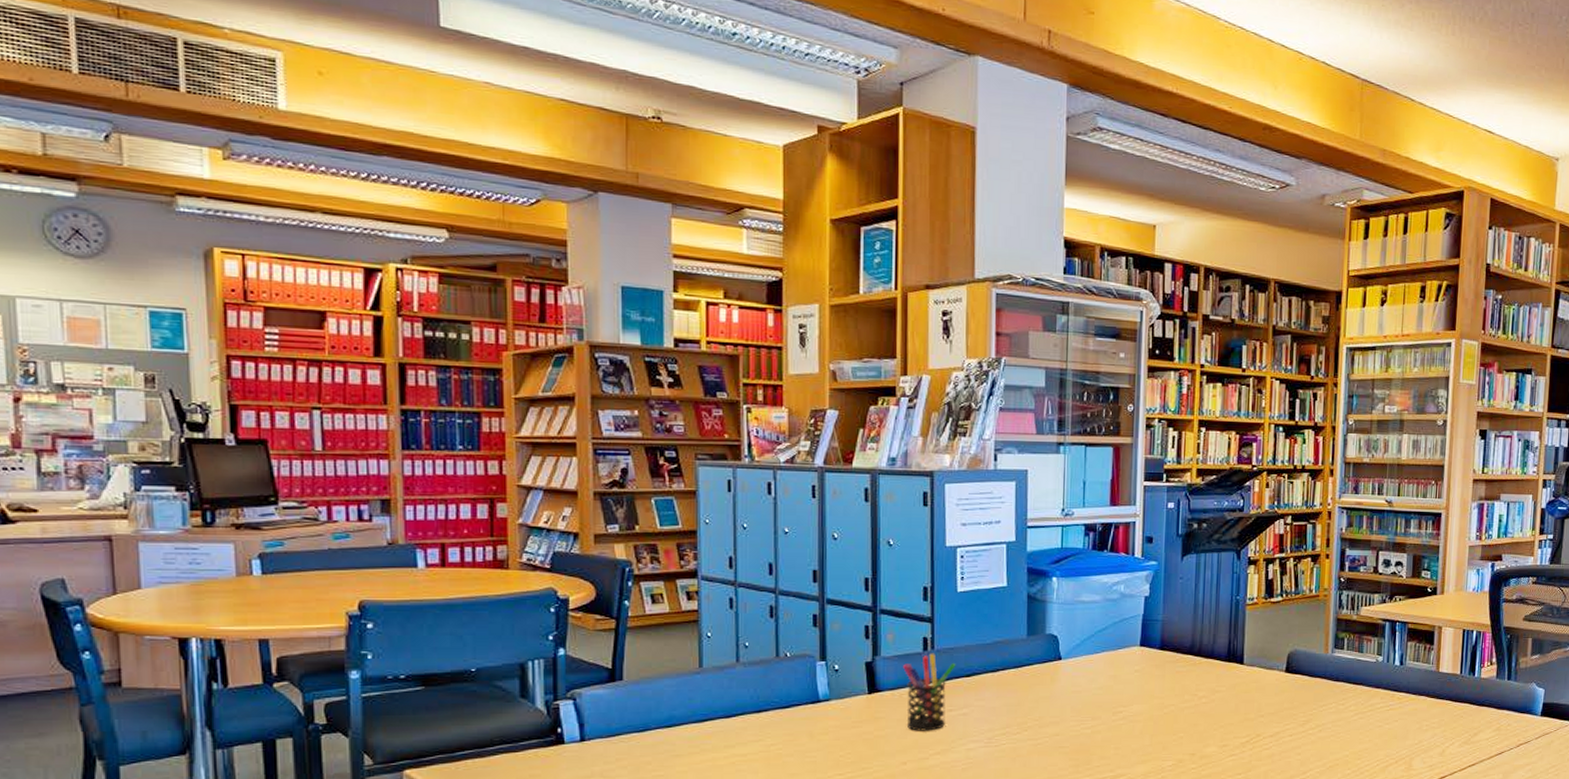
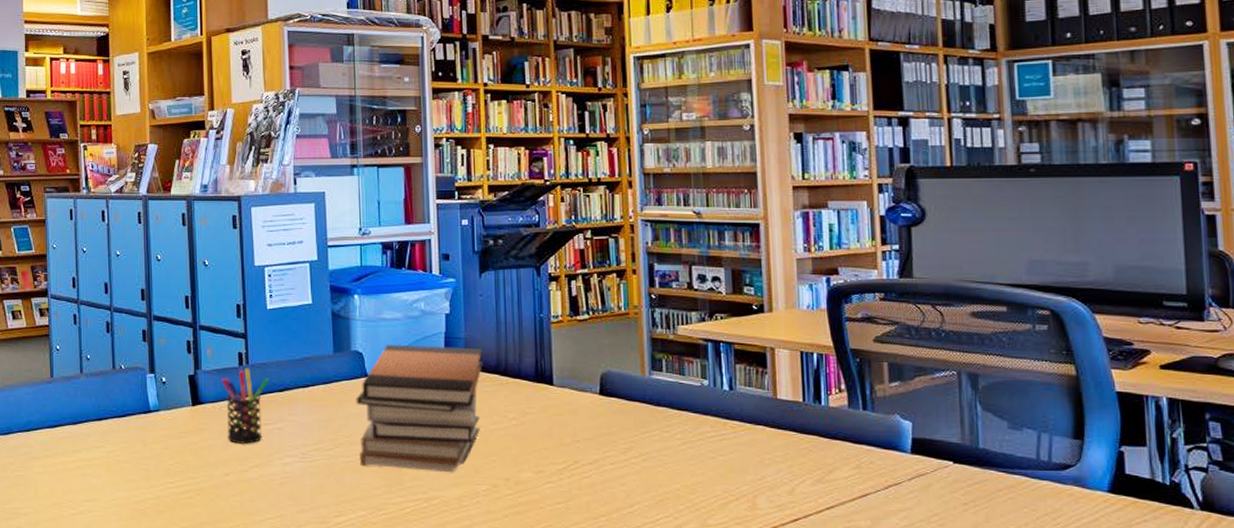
book stack: none [1047,627,1179,751] -> present [356,344,483,473]

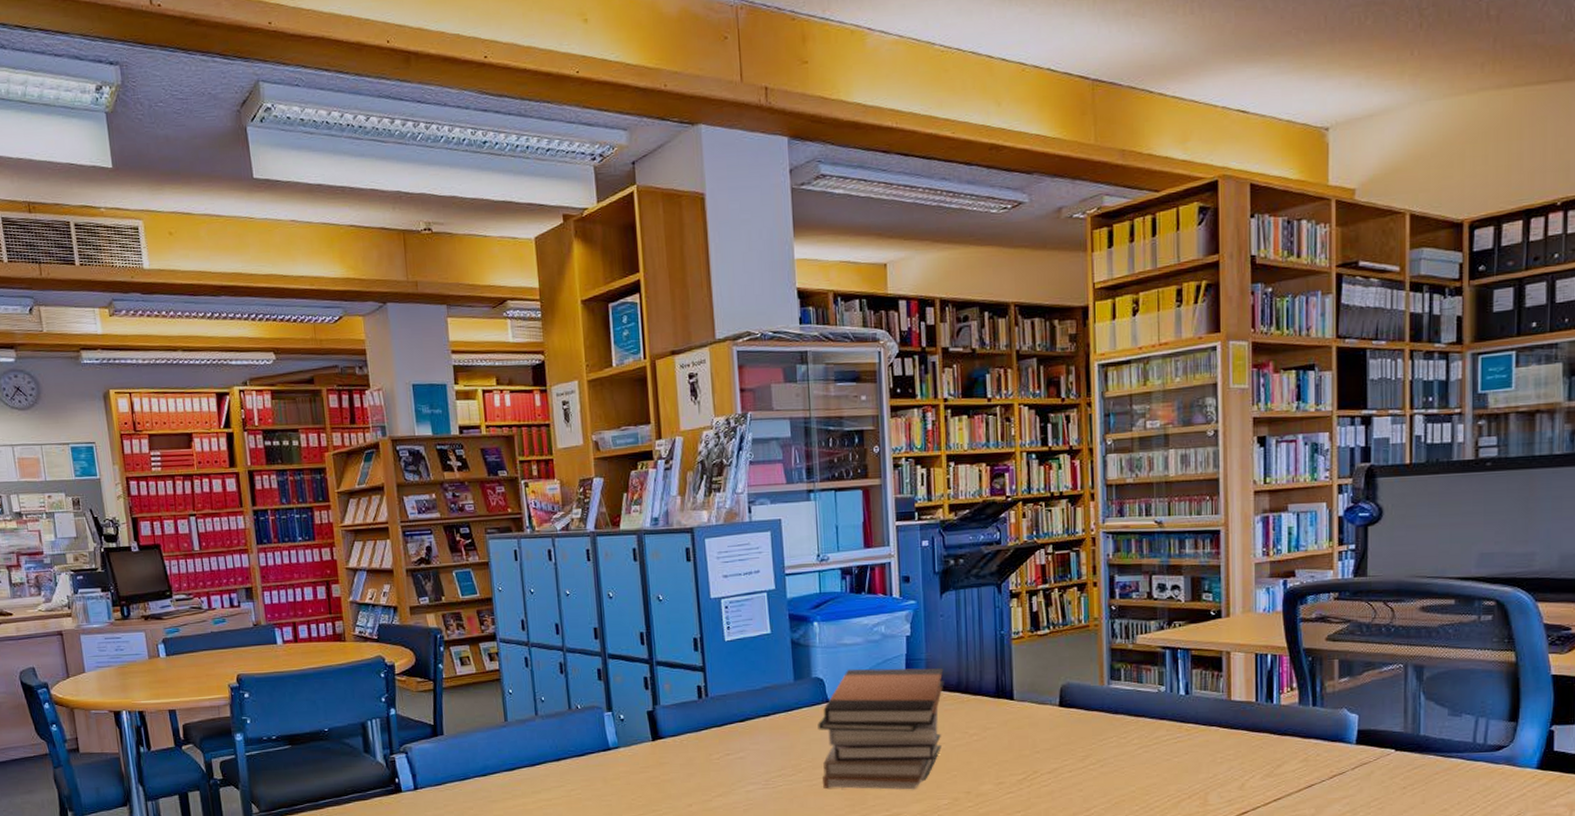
pen holder: present [222,368,269,444] -> none [681,700,730,775]

